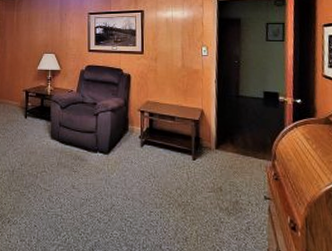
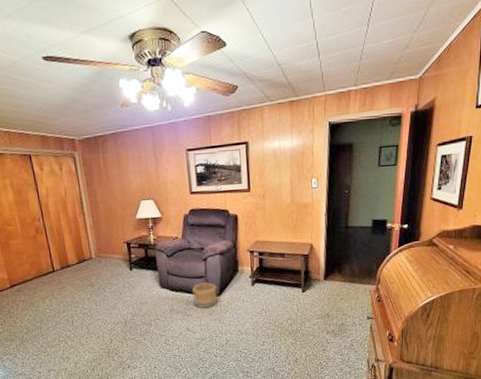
basket: none [81,138,106,166] -> present [192,282,218,309]

